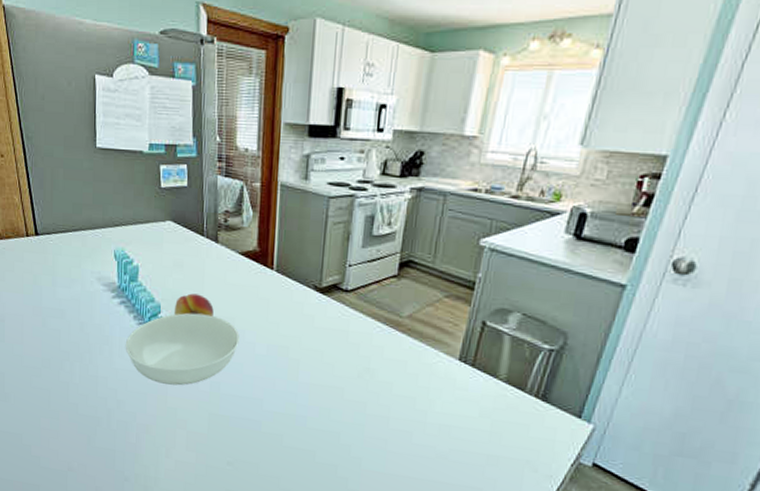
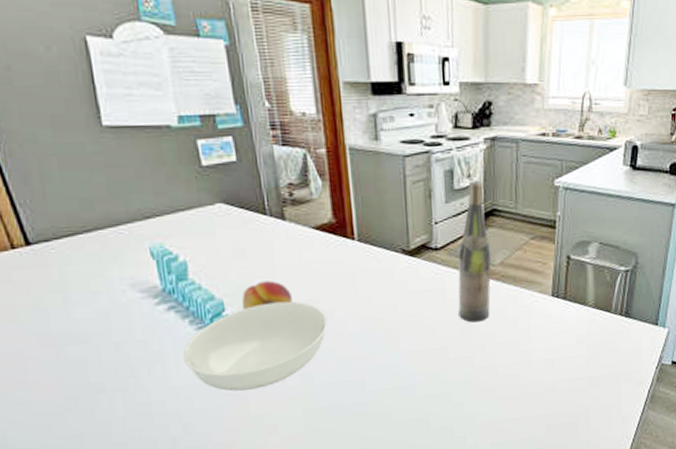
wine bottle: none [359,229,403,370] -> present [458,180,492,323]

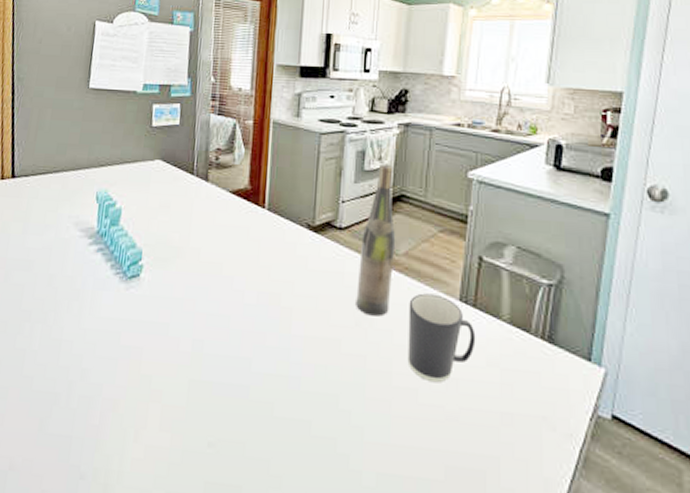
bowl: present [182,301,328,391] -> none [97,259,228,347]
fruit: present [241,281,292,310] -> none [156,237,201,262]
mug: none [507,294,567,366] -> present [407,293,476,383]

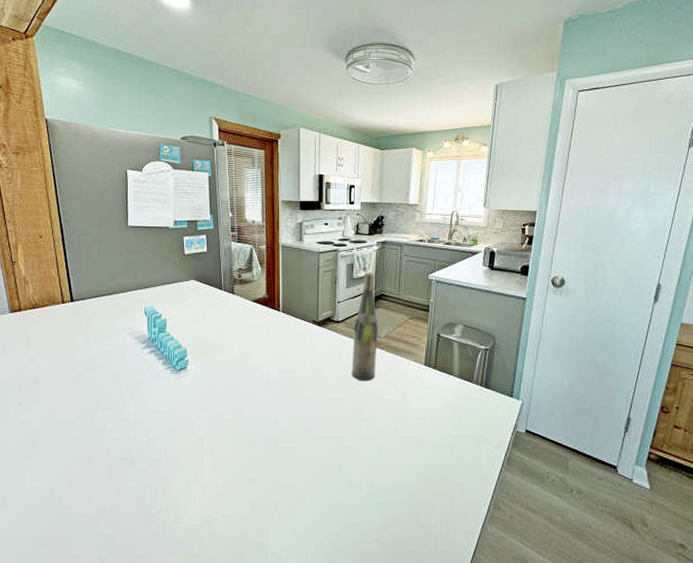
mug: present [407,293,476,383] -> none [389,362,436,422]

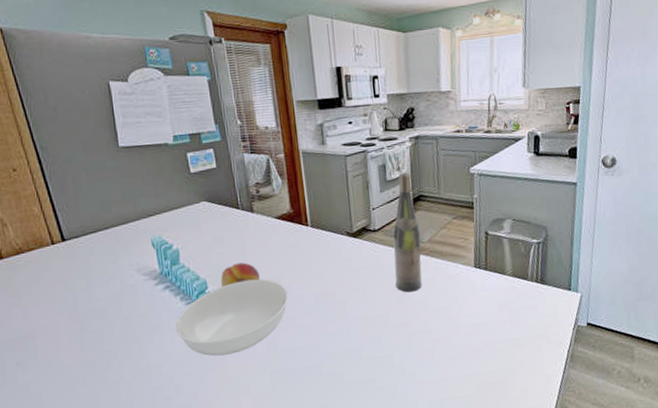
bowl: none [155,353,255,418] -> present [175,279,289,357]
fruit: none [198,337,233,357] -> present [220,262,260,287]

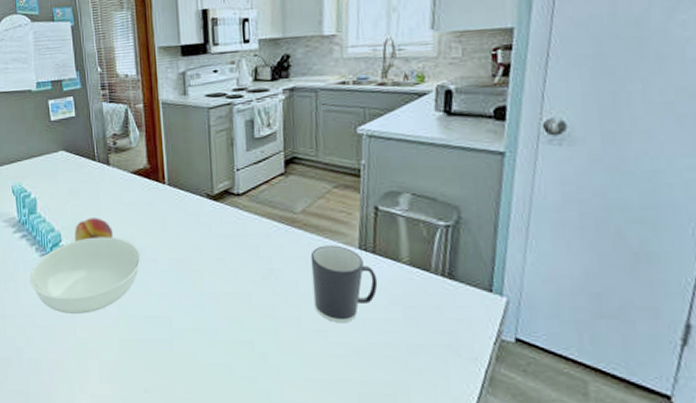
wine bottle: present [393,172,422,293] -> none [259,129,293,270]
mug: none [436,266,490,330] -> present [310,245,378,324]

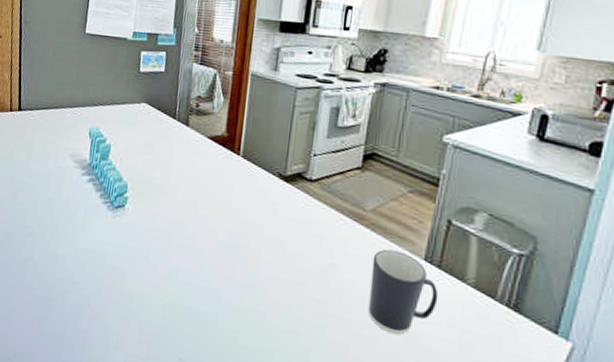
bowl: present [29,237,141,314] -> none [88,194,202,270]
fruit: present [74,218,113,242] -> none [139,174,179,199]

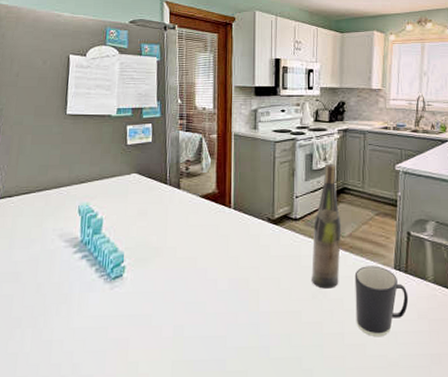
wine bottle: none [321,121,367,266] -> present [312,163,342,289]

